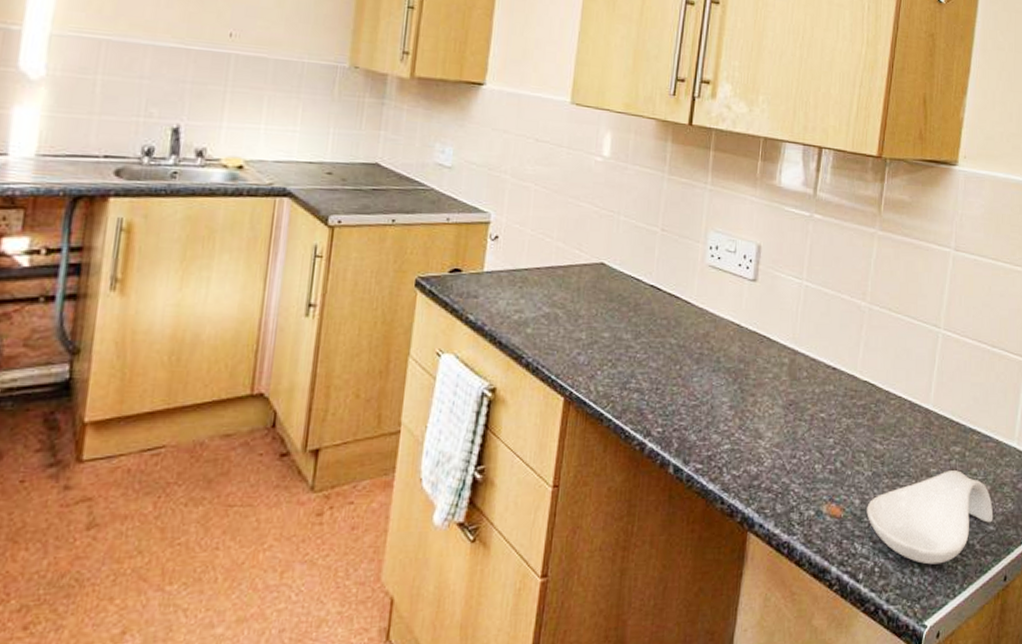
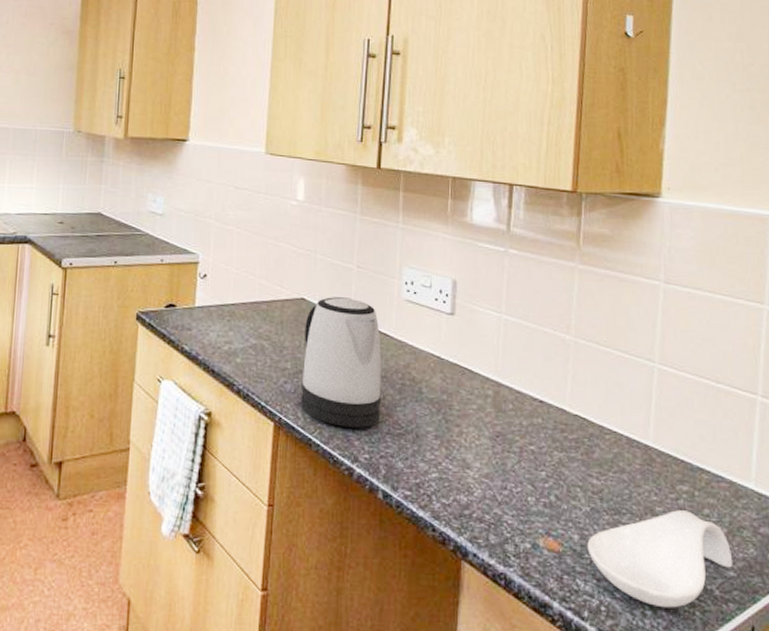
kettle: none [593,262,682,400] -> present [300,297,381,428]

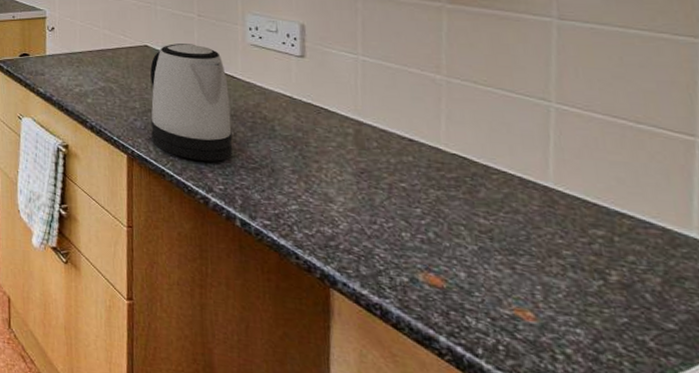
spoon rest: present [587,510,733,608] -> none [477,255,673,356]

